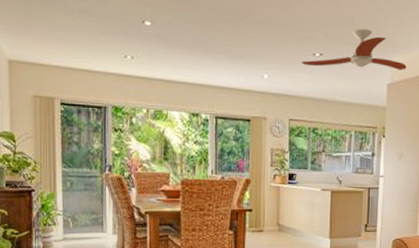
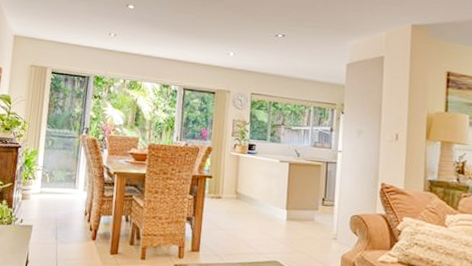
ceiling fan: present [301,29,407,70] -> none [264,13,366,52]

